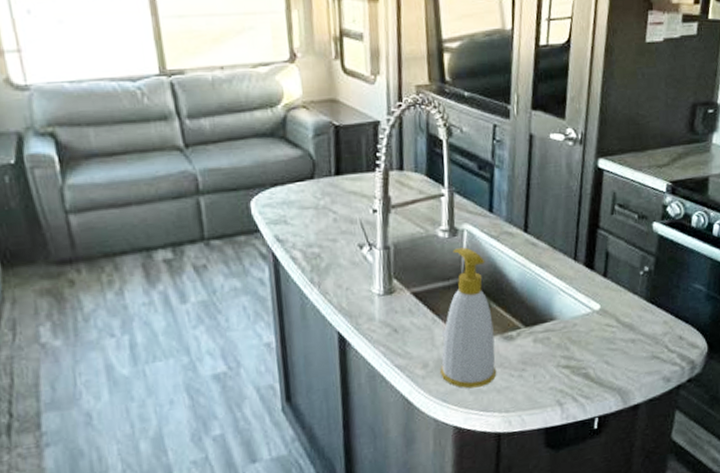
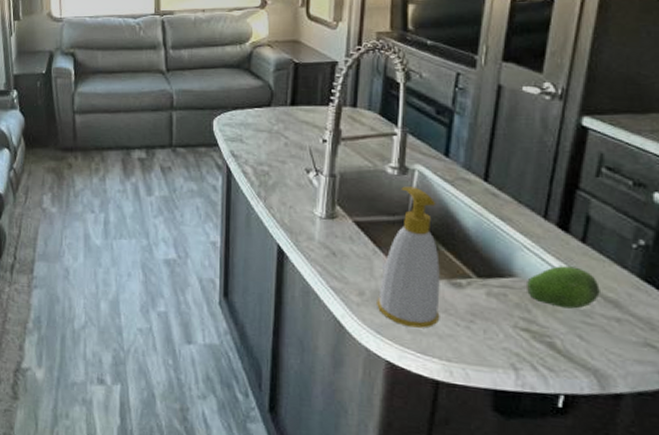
fruit: none [565,300,619,340] -> present [527,266,600,309]

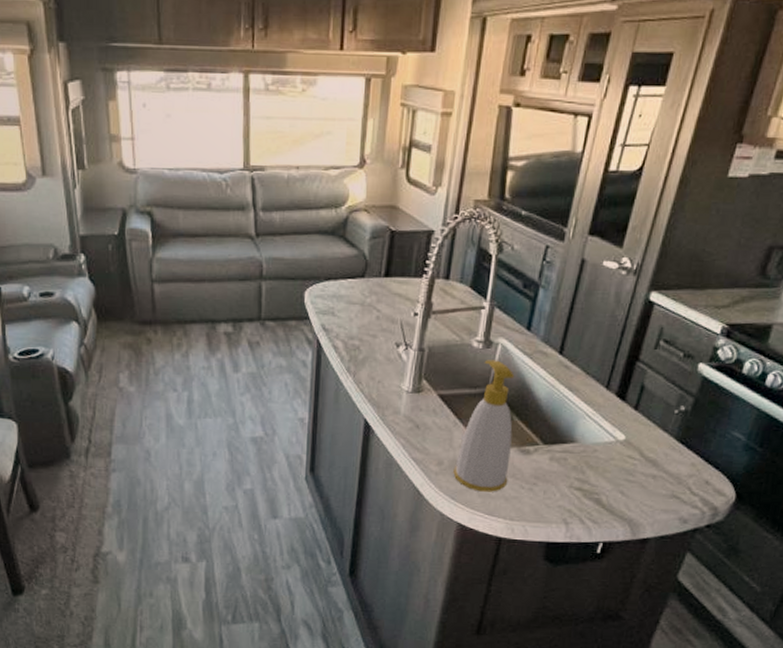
fruit: present [527,266,600,309] -> none [584,431,644,469]

